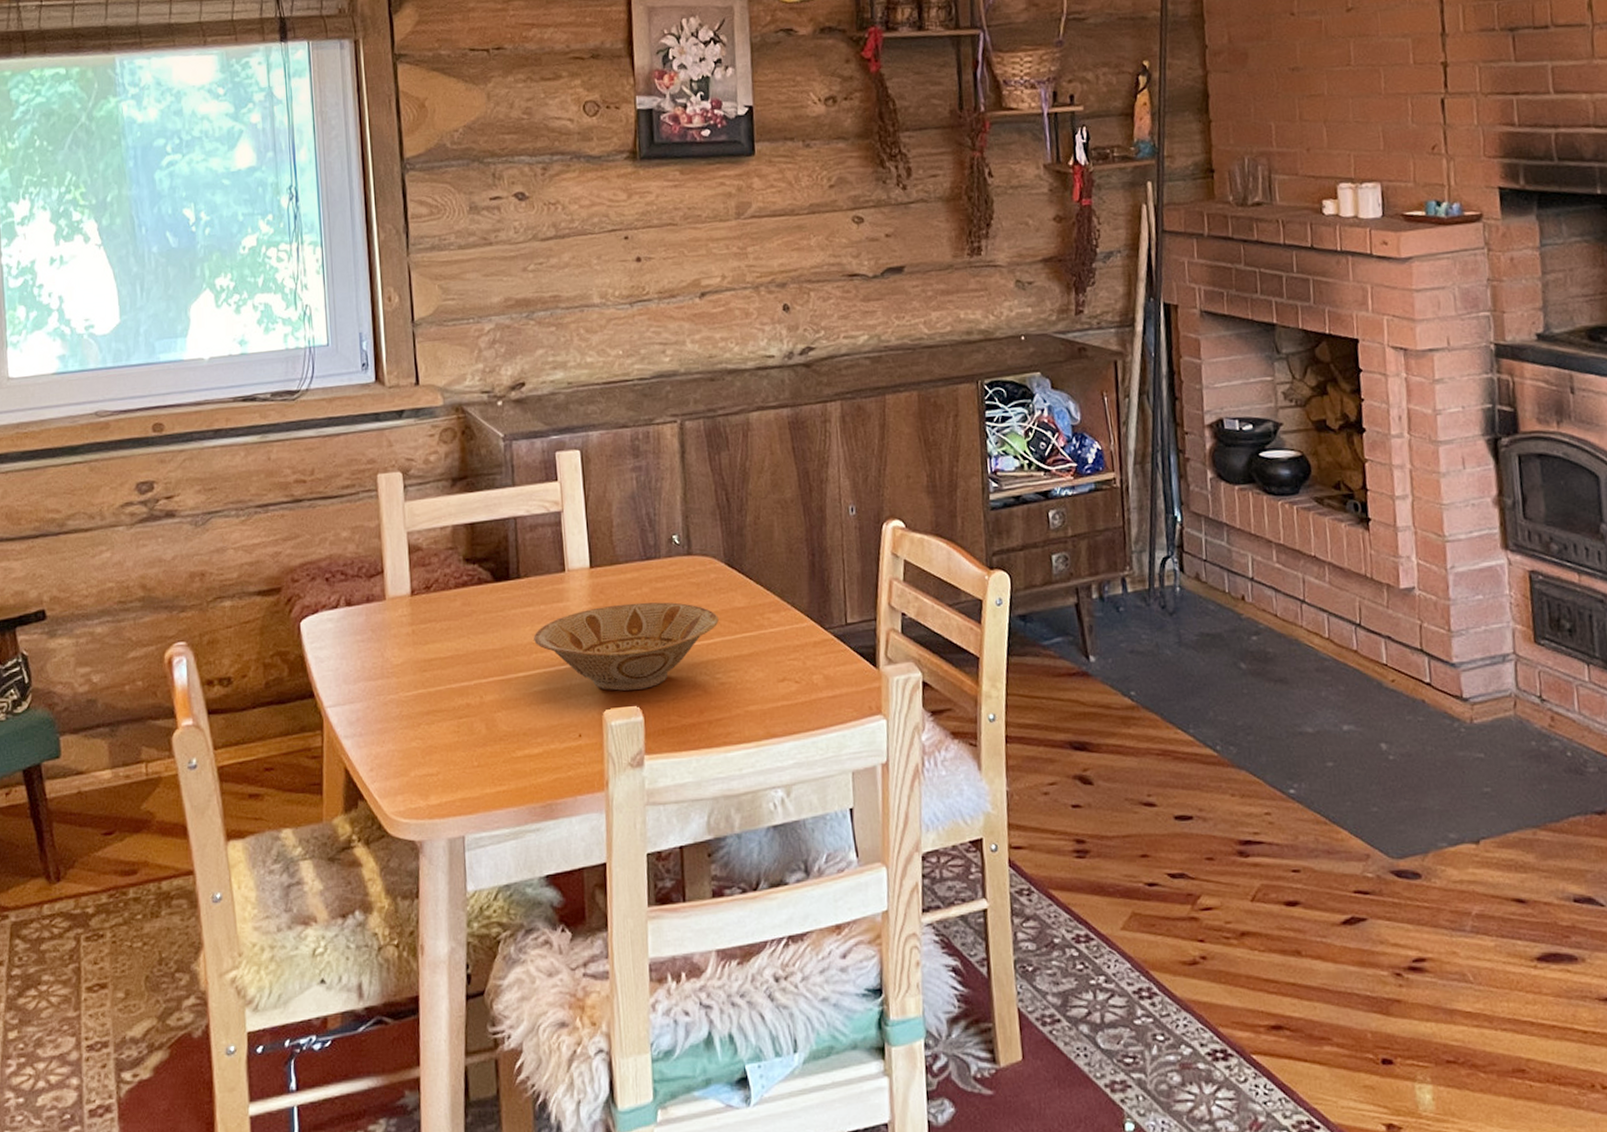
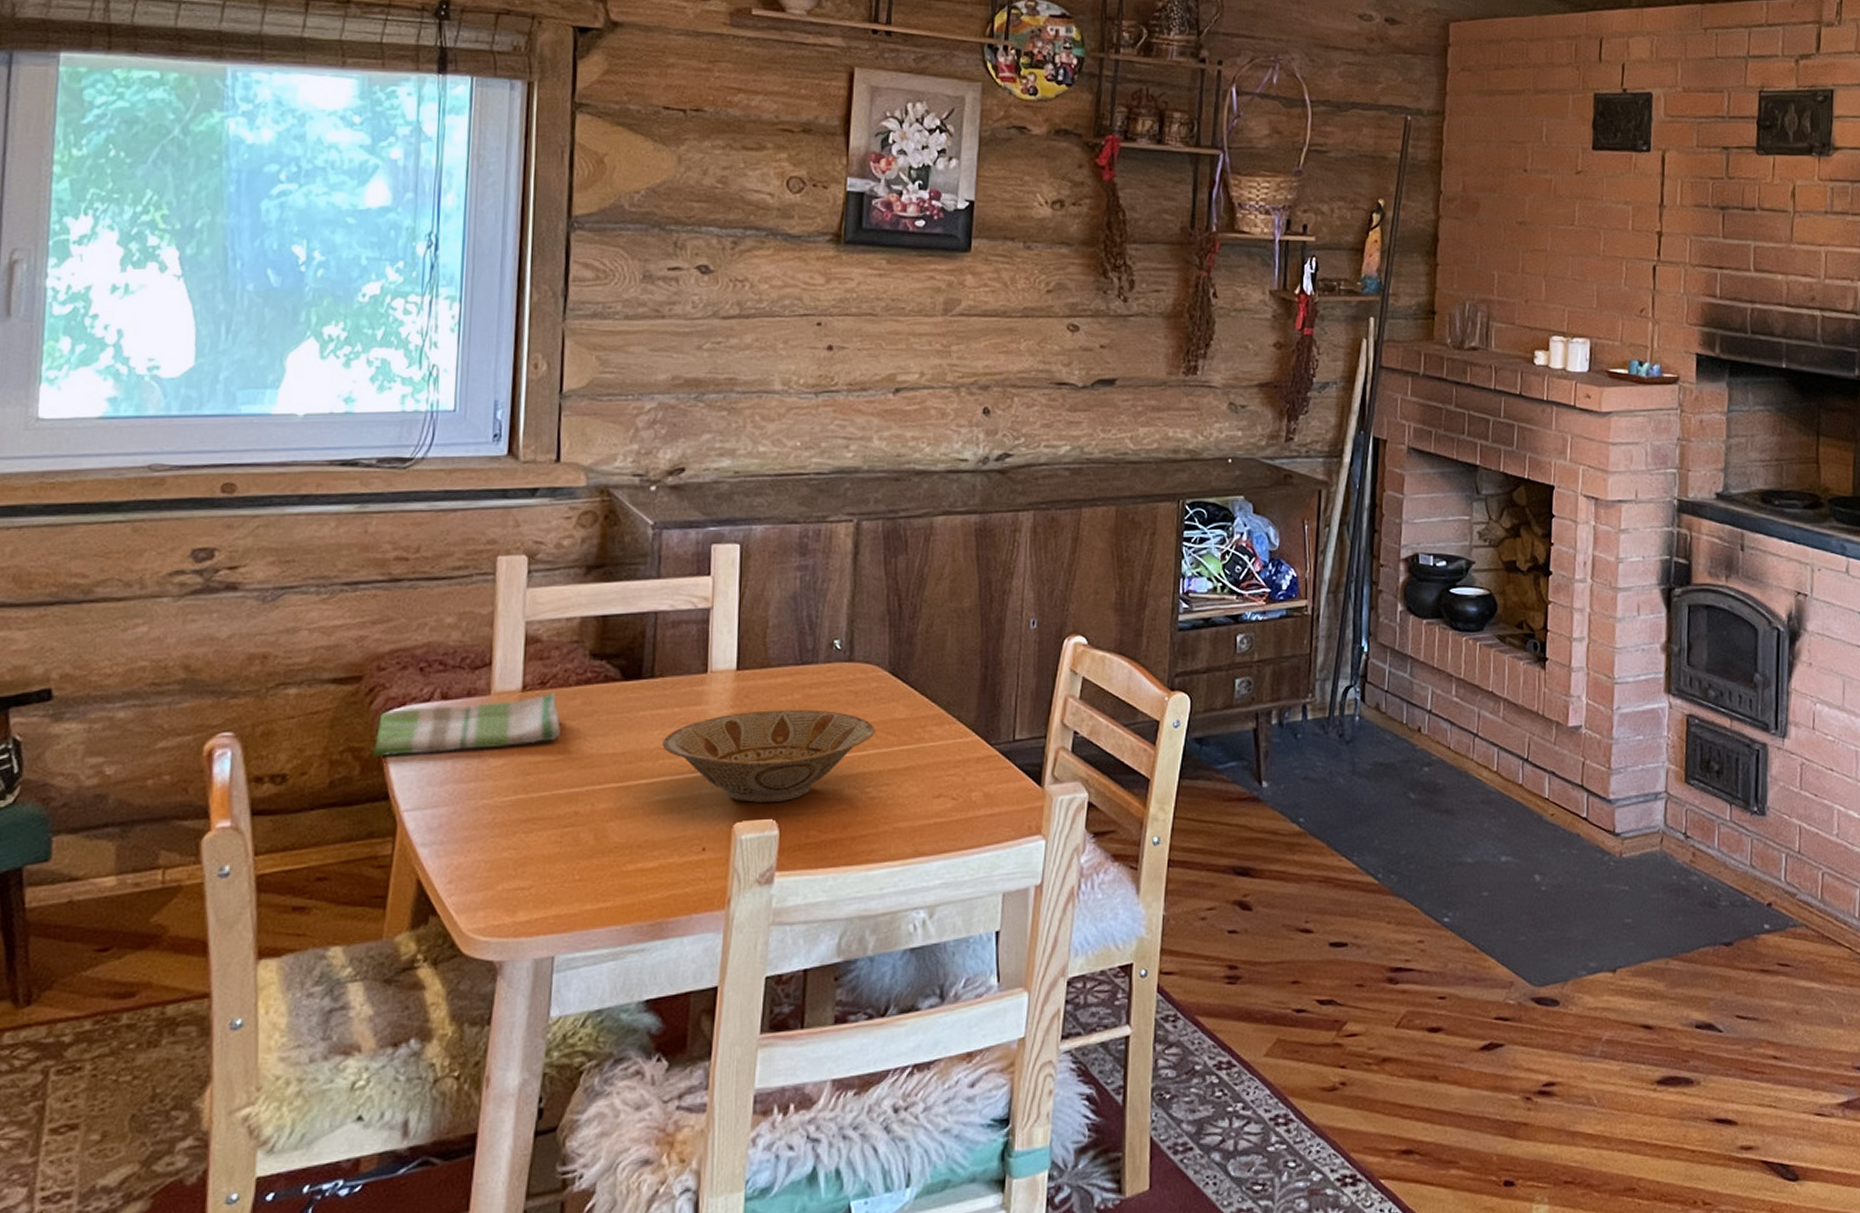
dish towel: none [296,596,447,660] -> present [372,693,561,757]

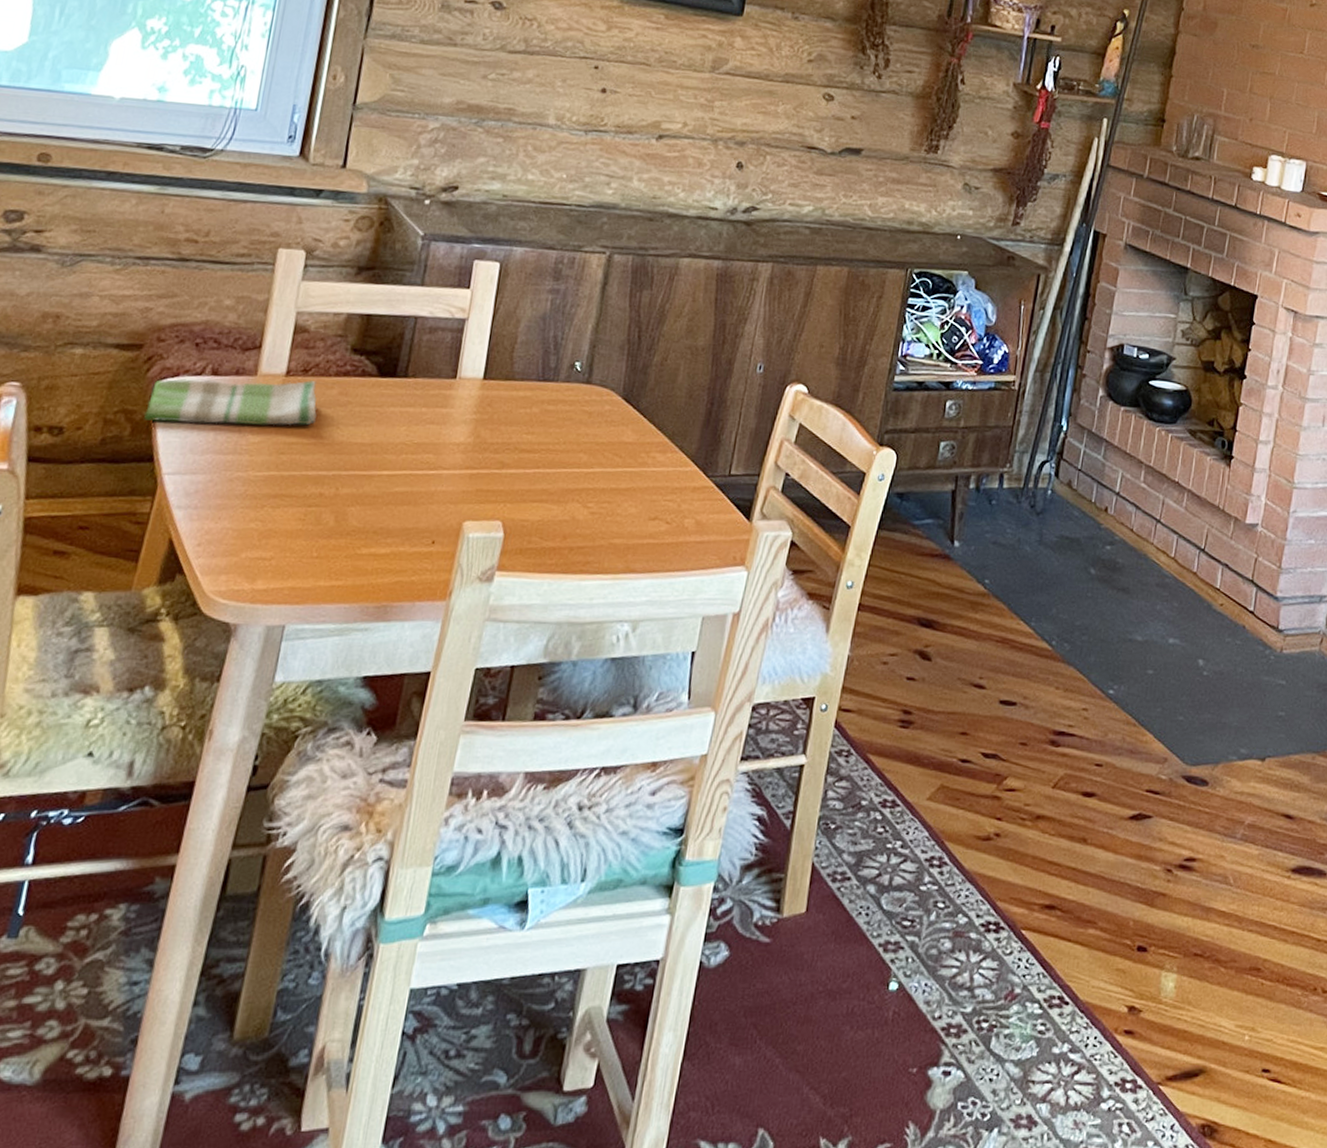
bowl: present [662,709,875,803] -> none [407,419,604,507]

